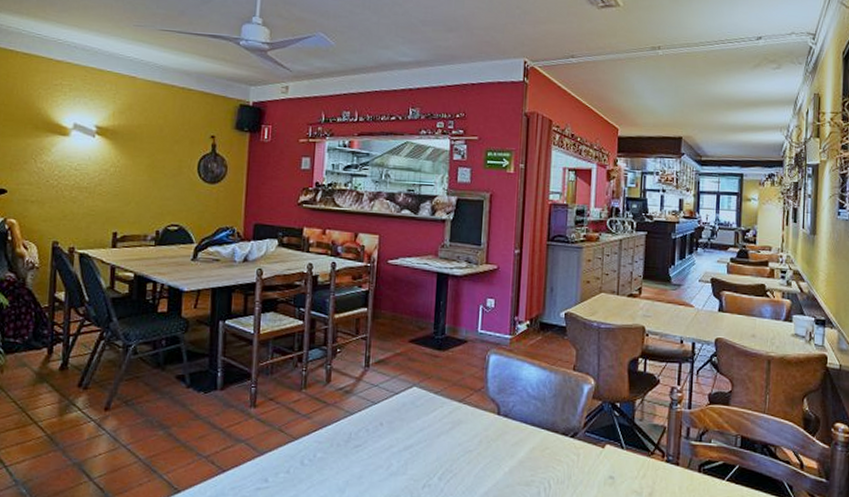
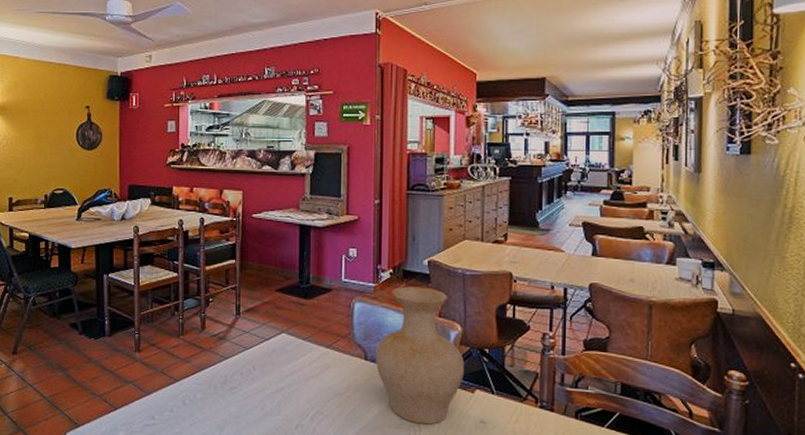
vase: none [508,339,597,481] -> present [375,286,465,425]

